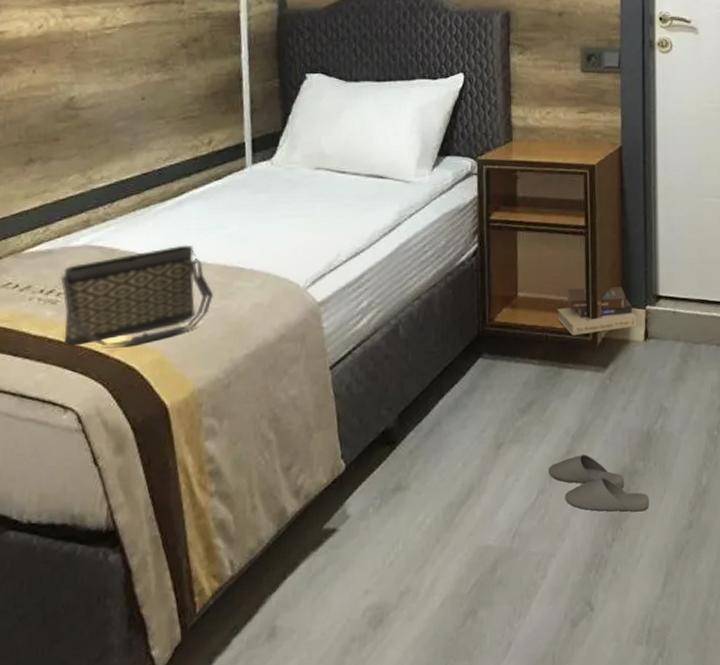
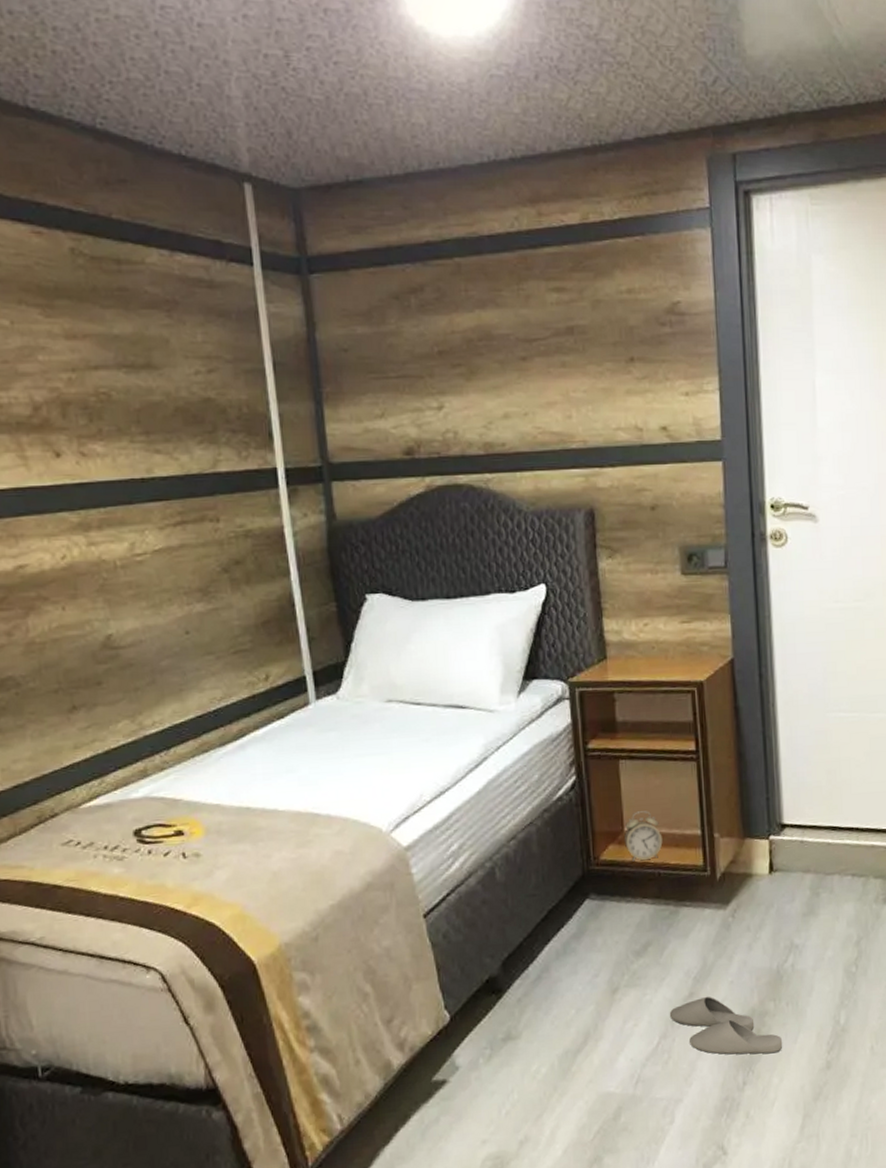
handbag: present [60,245,214,346] -> none [123,791,291,903]
alarm clock: none [517,278,551,325] -> present [623,811,663,862]
books: present [557,287,637,335] -> none [669,816,761,871]

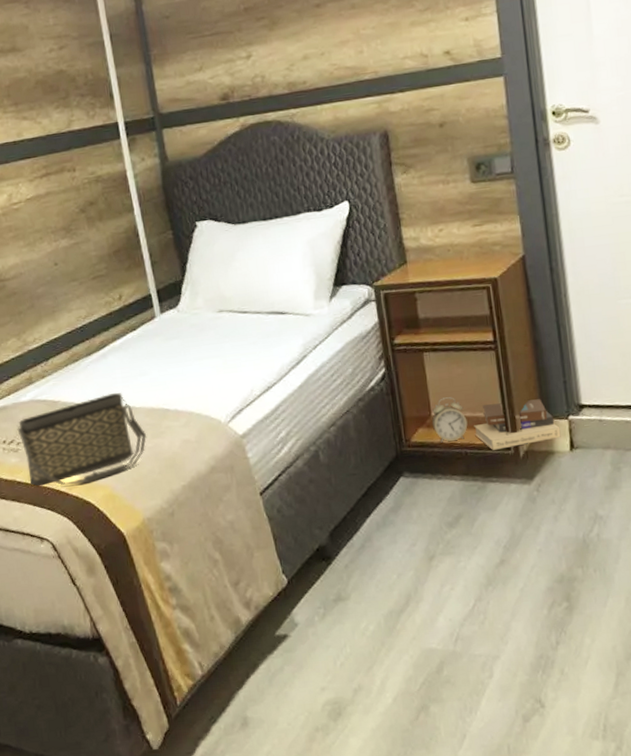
handbag: none [123,791,291,903] -> present [17,392,147,486]
books: none [669,816,761,871] -> present [474,399,561,450]
slippers: present [669,996,783,1055] -> none [482,563,593,617]

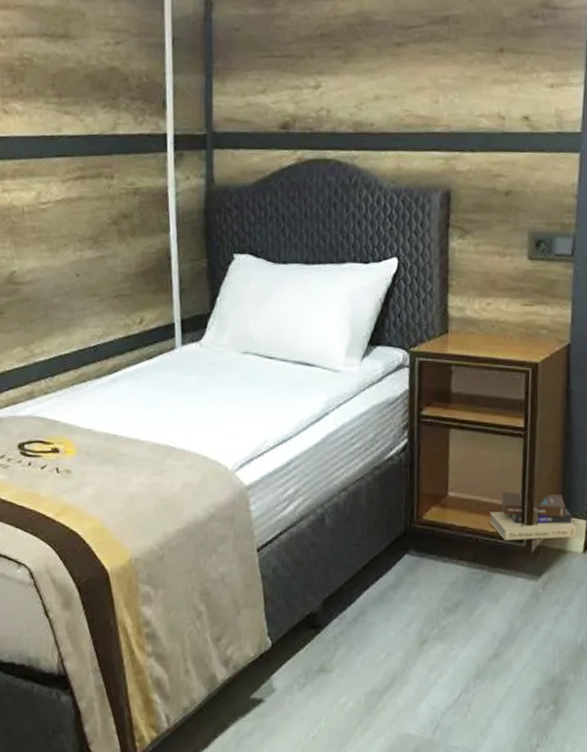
handbag: present [17,392,147,486] -> none [10,421,148,512]
alarm clock: present [431,397,468,443] -> none [446,479,484,525]

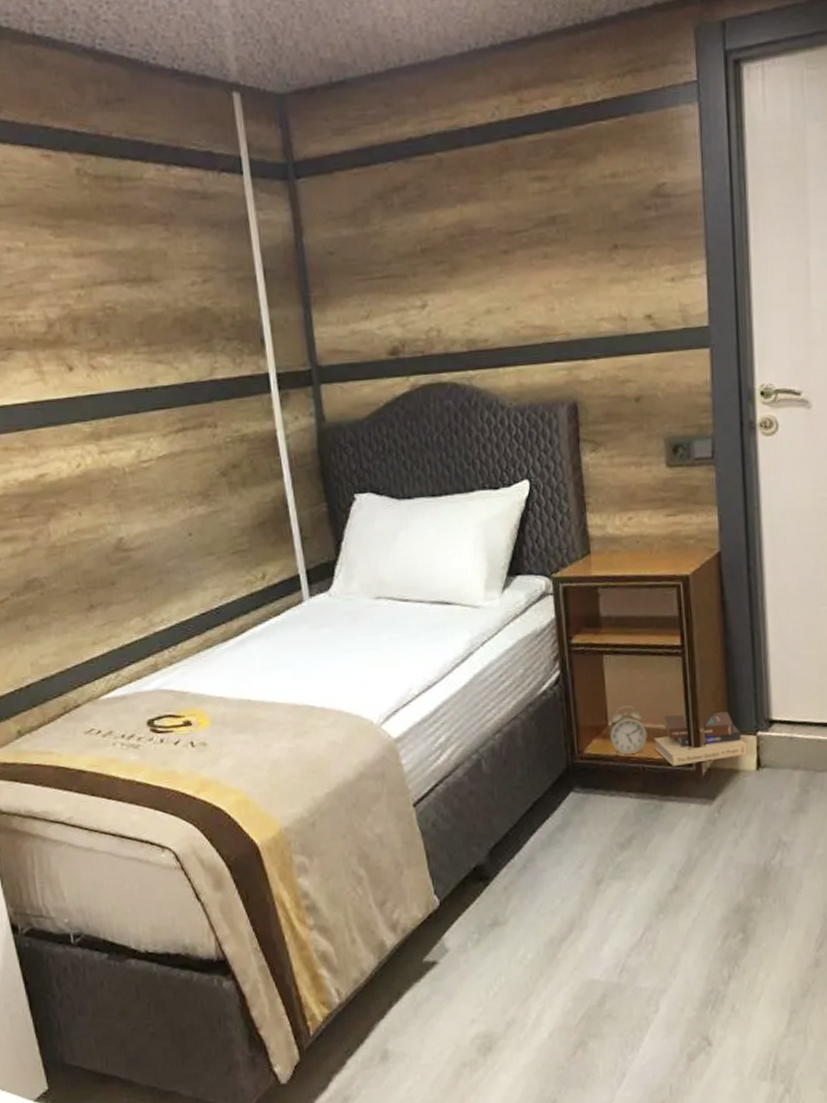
alarm clock: none [446,479,484,525] -> present [608,705,647,756]

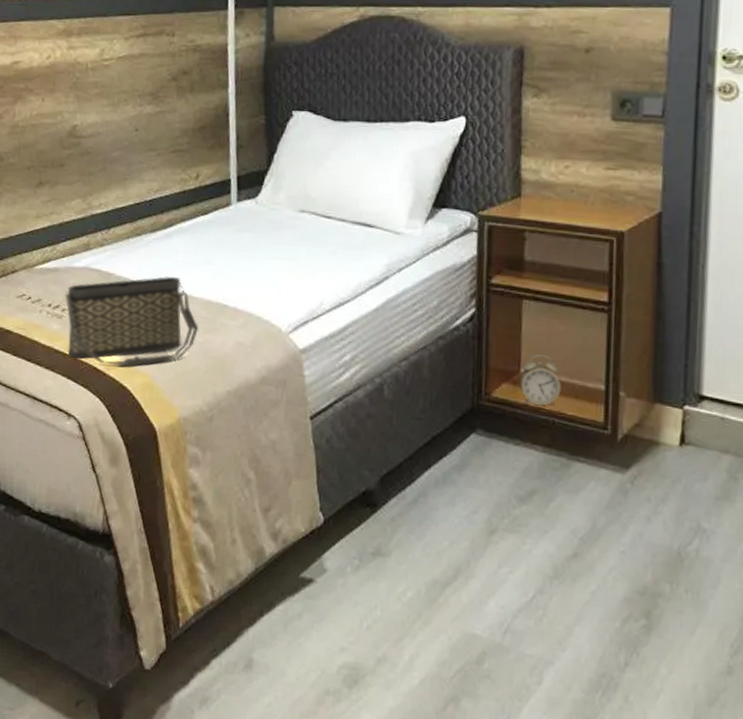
handbag: none [138,685,288,788] -> present [65,276,199,366]
books: present [654,712,748,766] -> none [568,372,672,429]

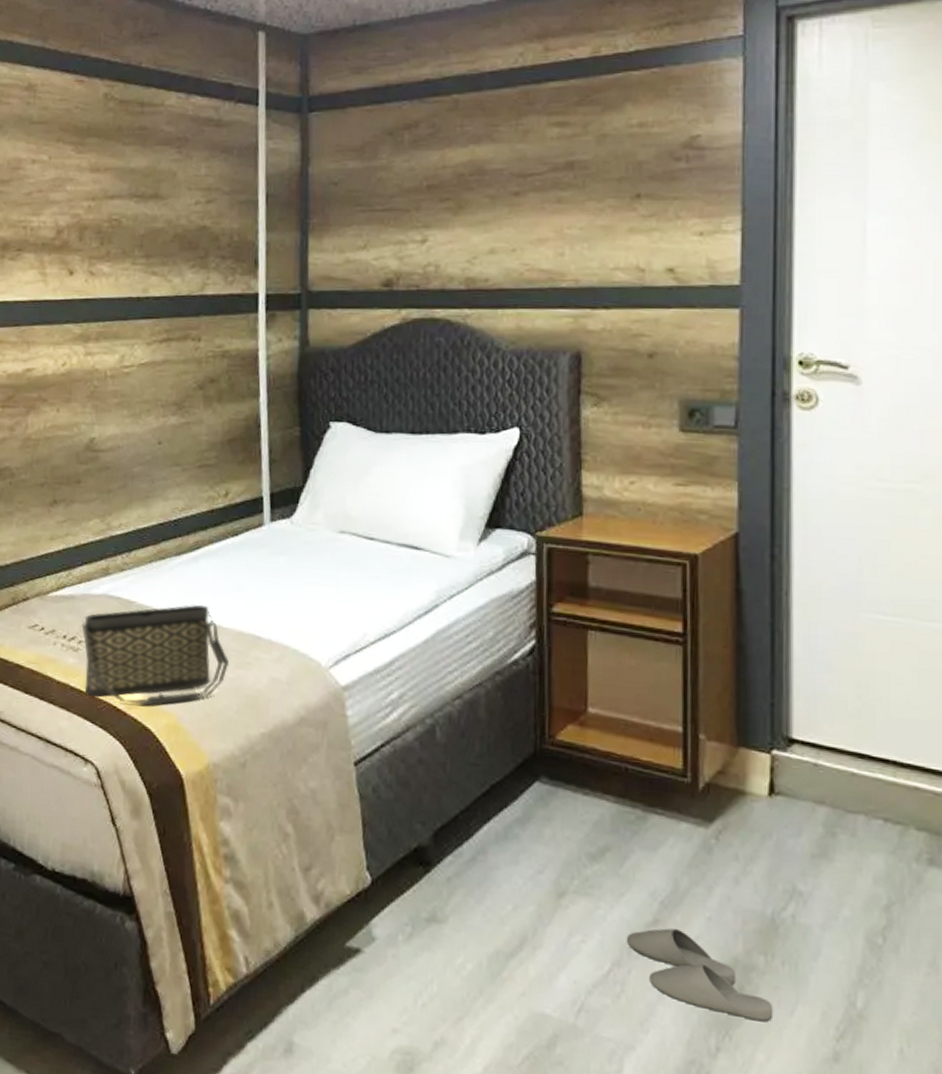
alarm clock: present [519,354,561,406] -> none [586,692,634,751]
slippers: none [548,560,677,641] -> present [626,928,774,1022]

